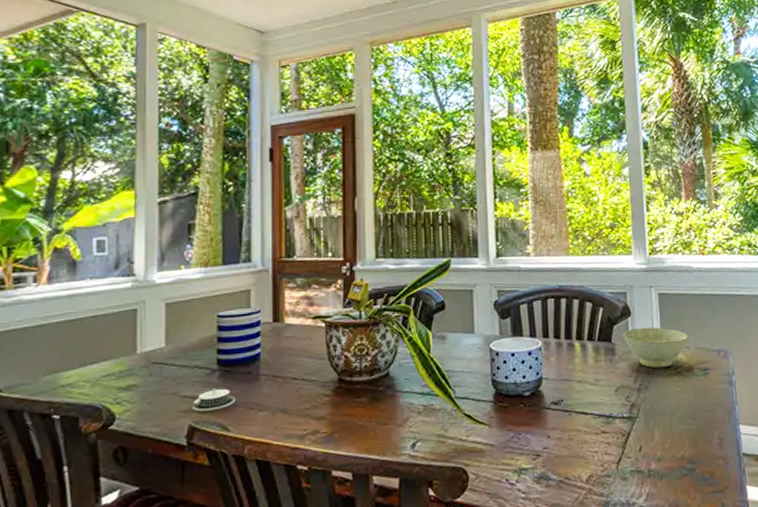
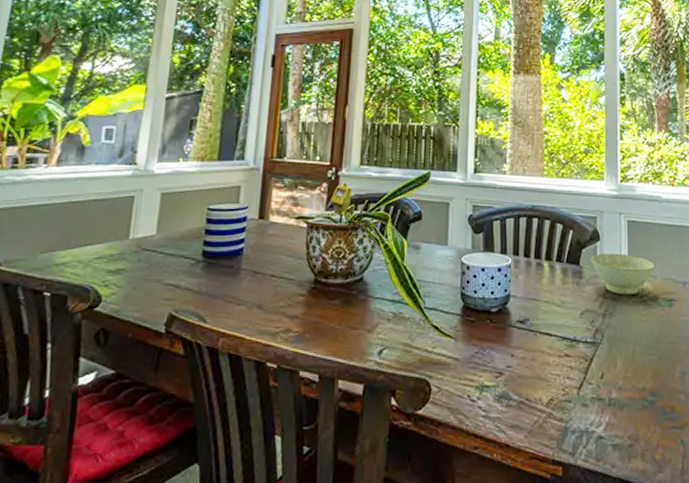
architectural model: present [193,387,236,412] -> none [174,278,216,301]

